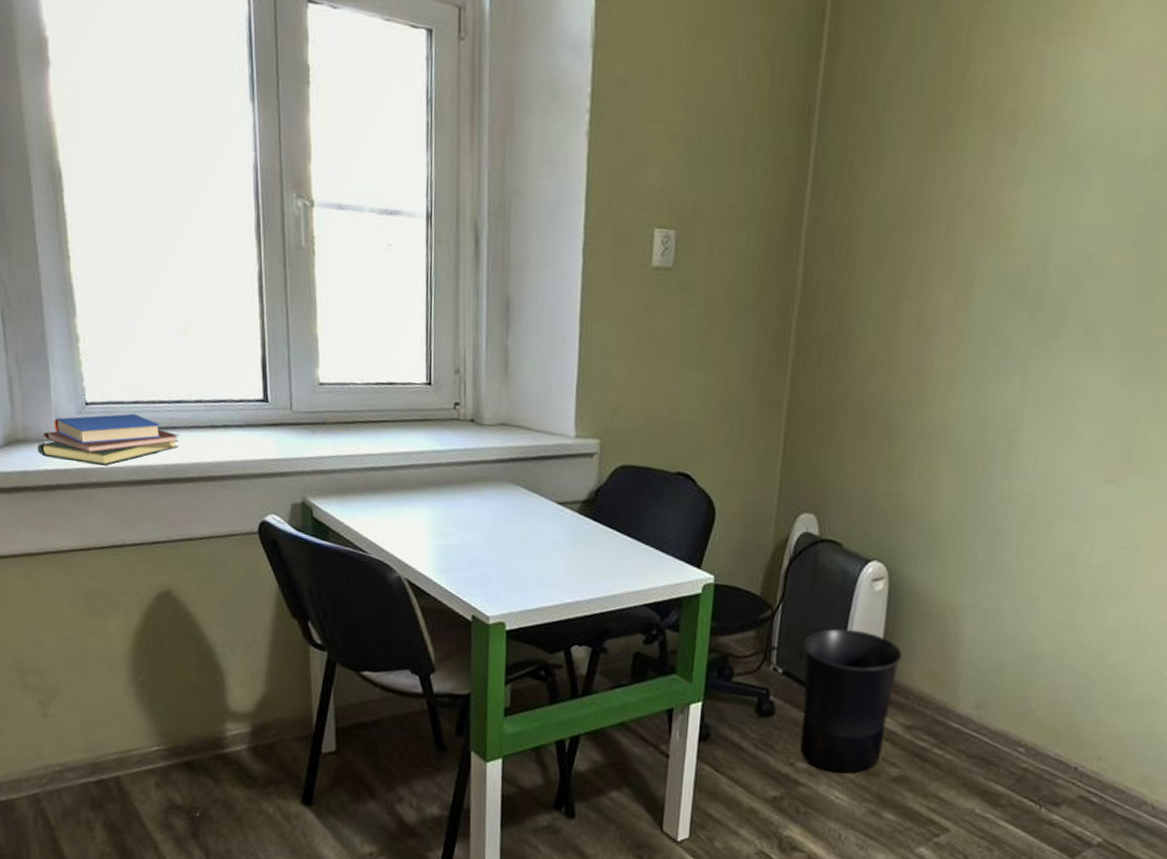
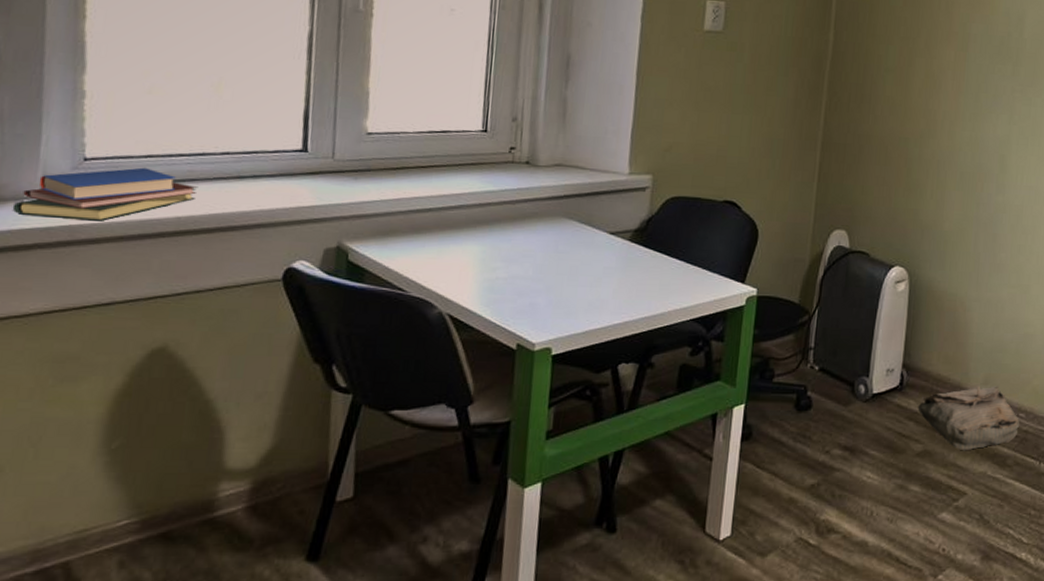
waste bin: present [799,628,902,774] -> none [834,326,922,454]
bag: none [895,711,1018,783] -> present [918,386,1020,451]

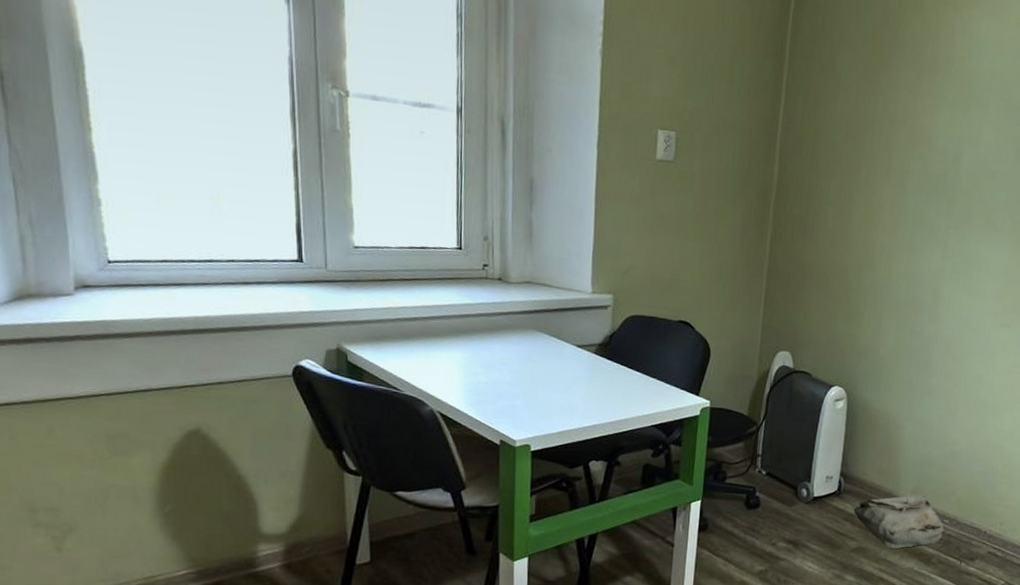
book: present [12,167,197,221] -> none [52,271,209,318]

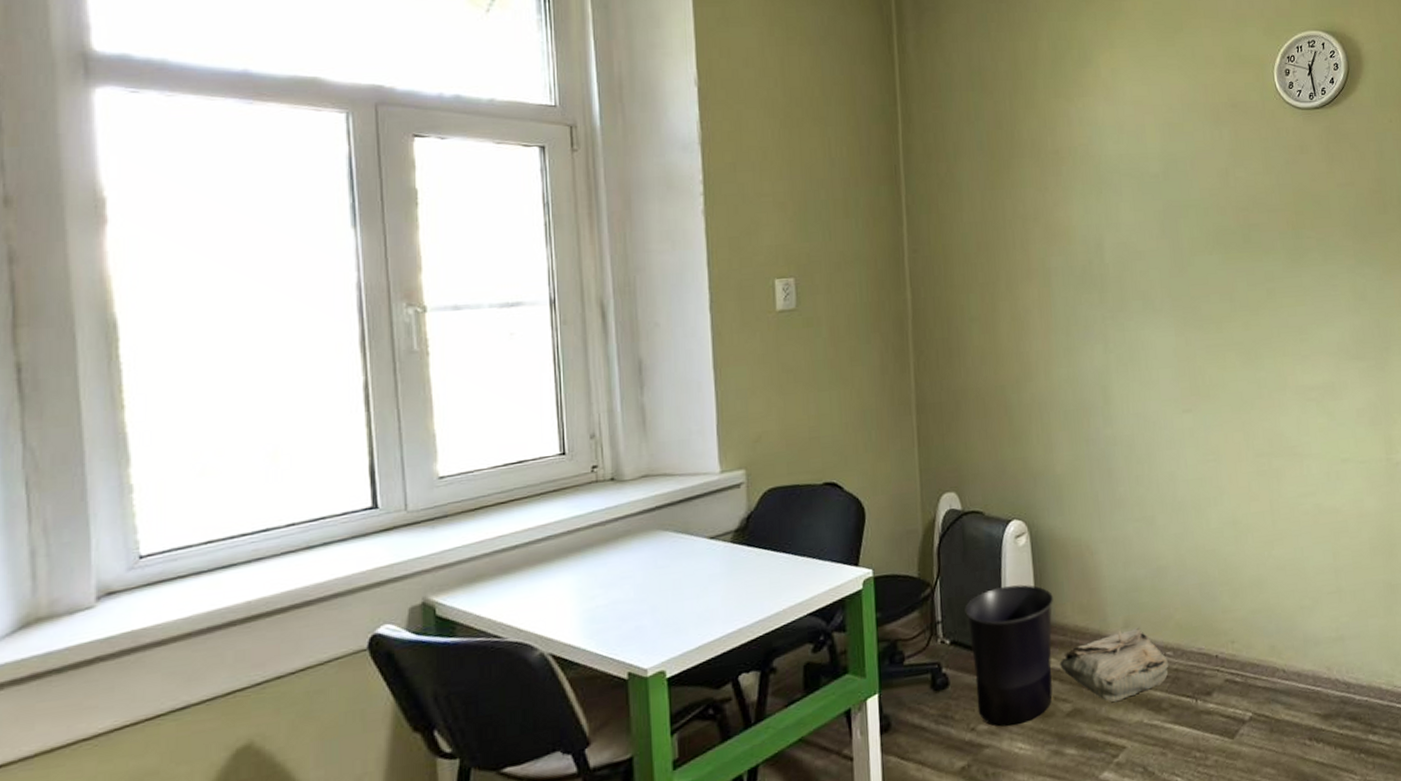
waste bin: none [780,438,858,548] -> present [965,584,1053,726]

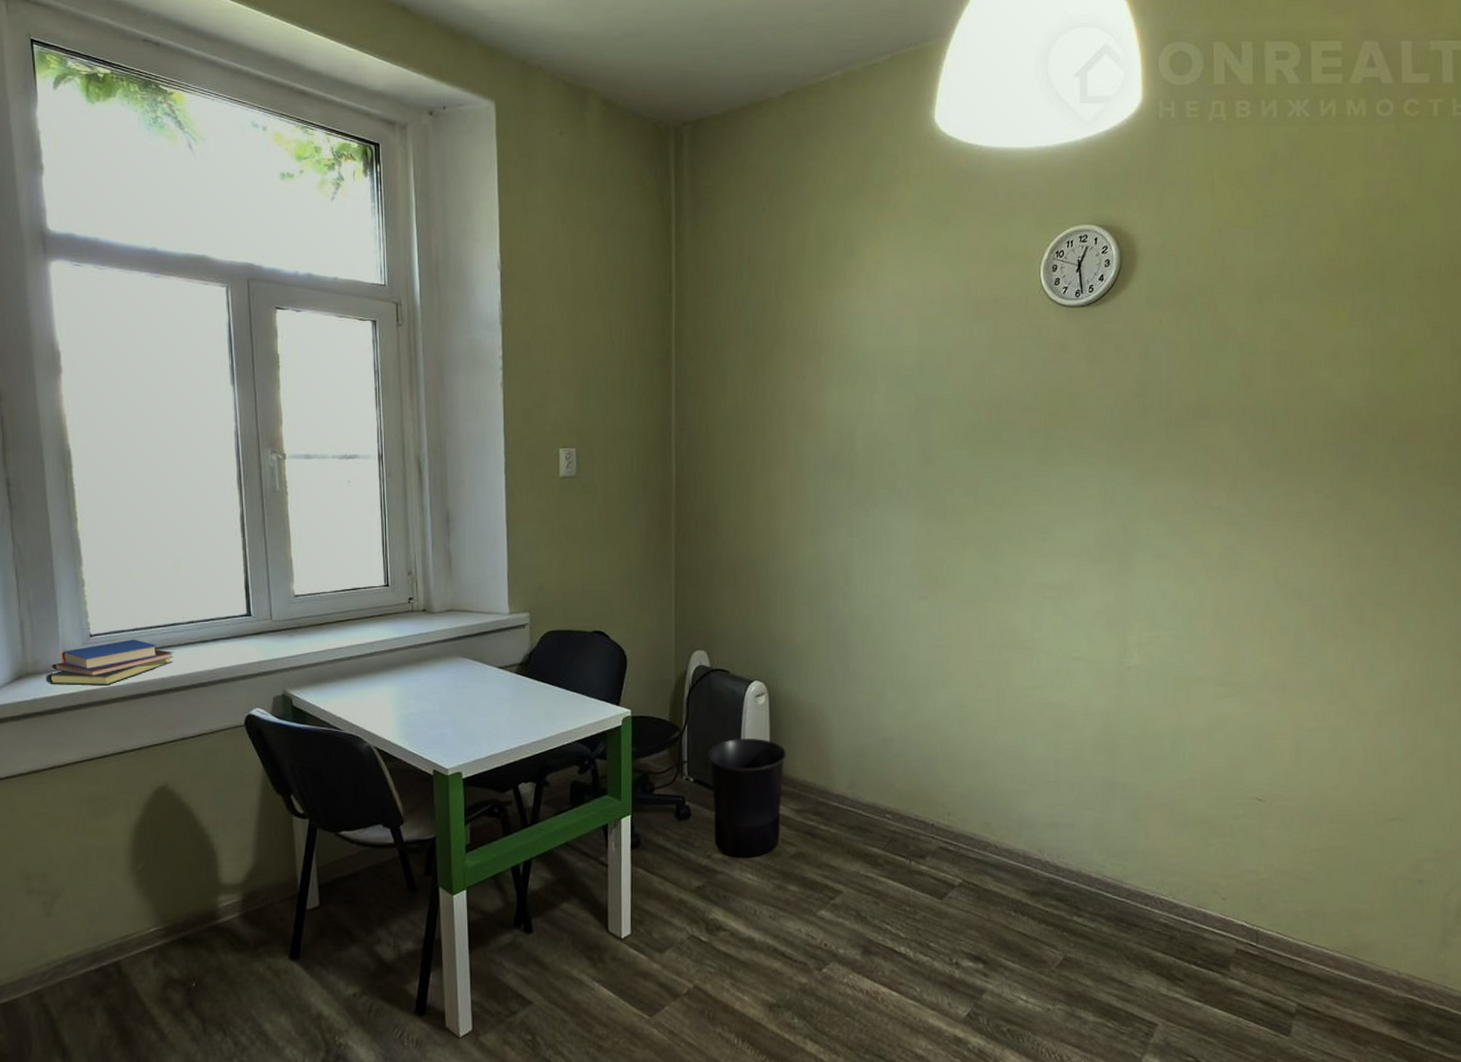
book: none [67,554,264,629] -> present [45,639,173,686]
bag: present [1060,627,1169,703] -> none [788,789,888,852]

